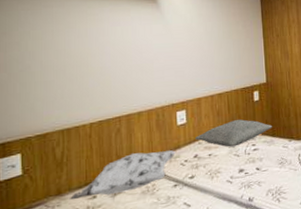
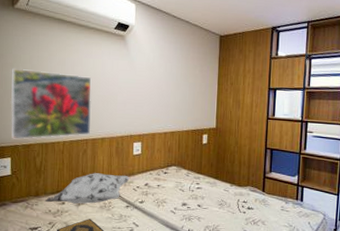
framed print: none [17,46,123,131] -> present [10,68,92,139]
pillow: present [195,119,273,147] -> none [148,158,217,182]

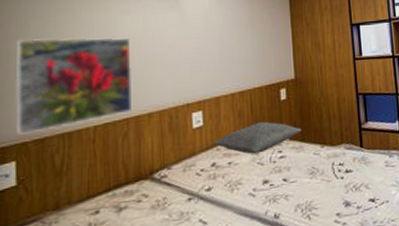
decorative pillow: present [45,173,131,204] -> none [69,157,192,216]
pillow: none [148,158,217,182] -> present [213,122,303,154]

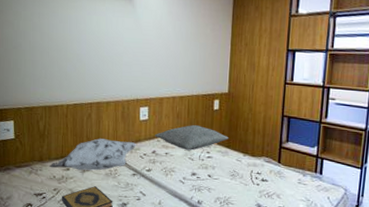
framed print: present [15,38,133,135] -> none [11,26,96,102]
decorative pillow: none [69,157,192,216] -> present [49,138,137,171]

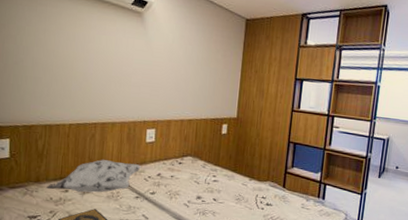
pillow: present [155,125,229,151] -> none [161,148,236,174]

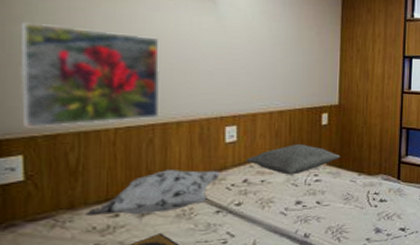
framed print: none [11,41,104,120] -> present [20,22,161,128]
pillow: none [161,148,236,174] -> present [246,144,341,175]

